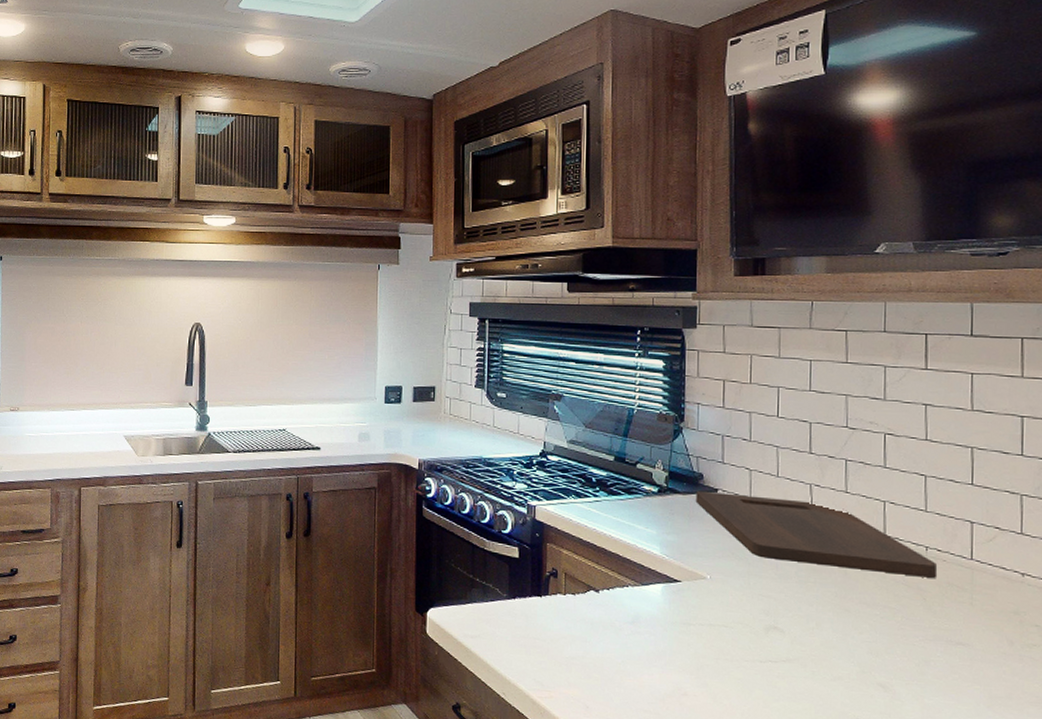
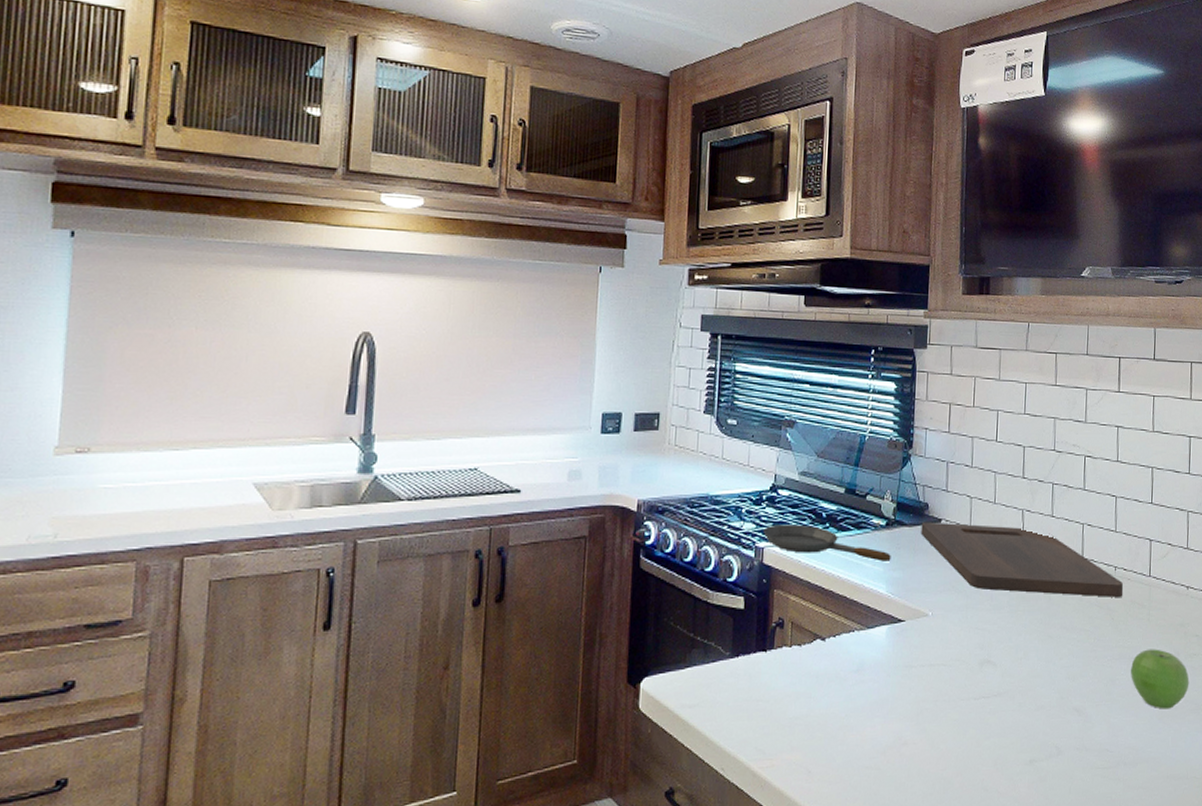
frying pan: none [534,486,664,526] -> present [763,524,891,562]
fruit: none [949,634,1028,698] -> present [1131,649,1190,709]

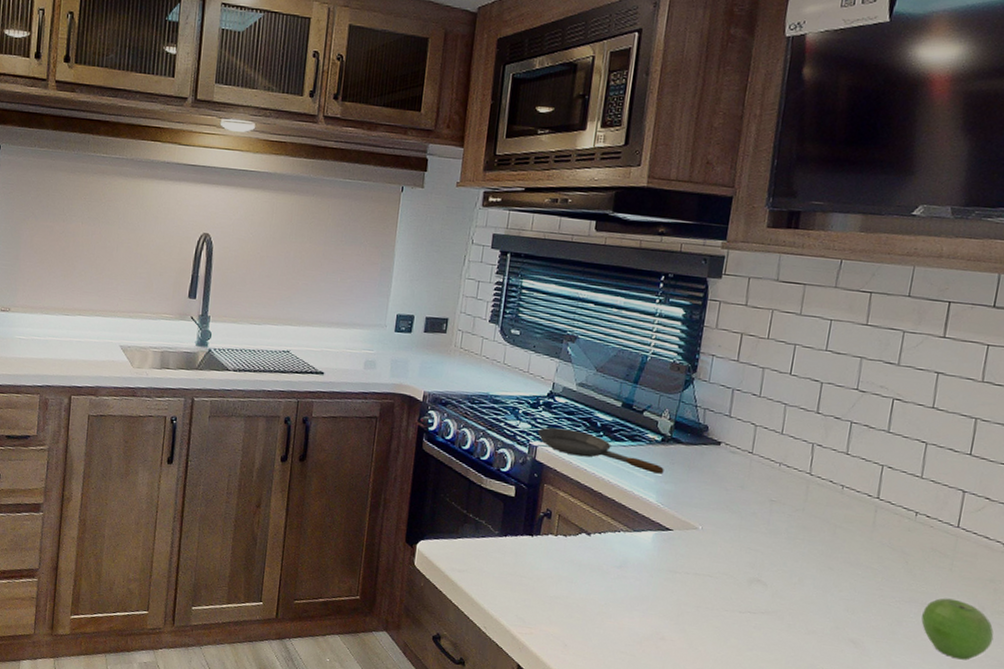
cutting board: present [920,521,1123,597] -> none [697,442,924,543]

